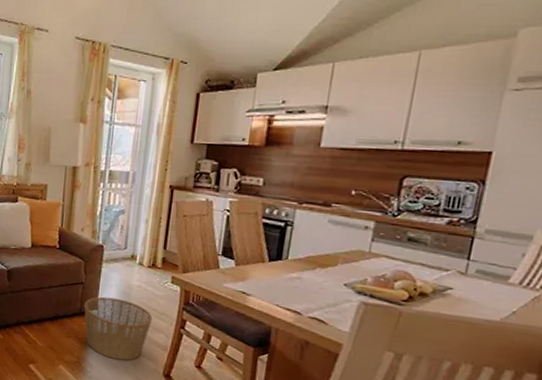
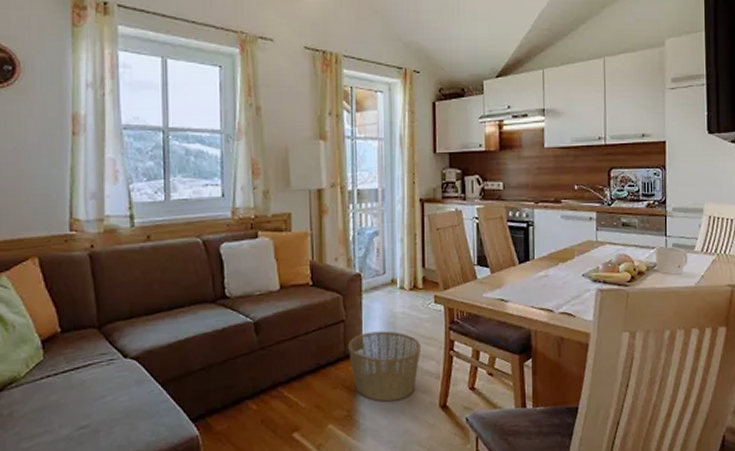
mug: none [446,270,497,305] -> present [655,246,688,275]

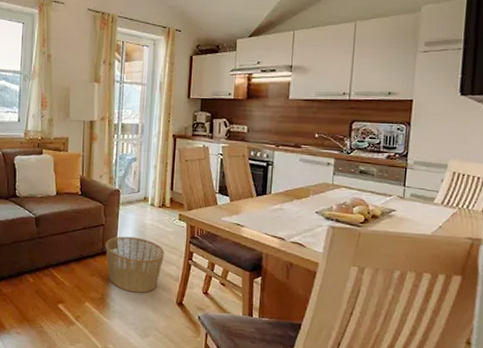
mug: present [655,246,688,275] -> none [391,195,427,222]

